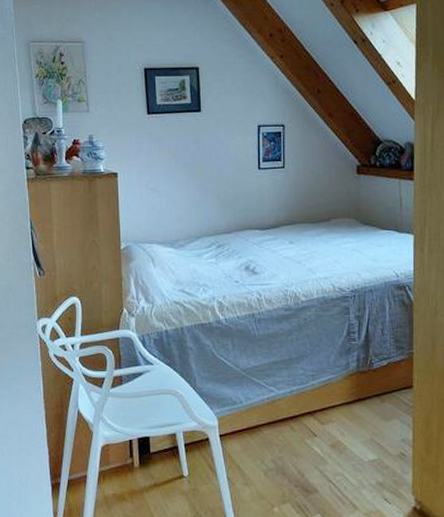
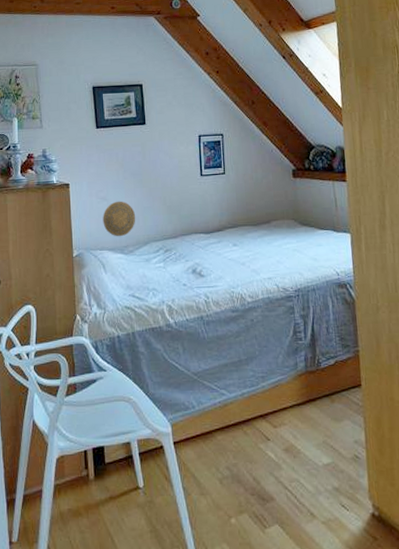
decorative plate: none [152,193,188,231] -> present [103,201,136,237]

